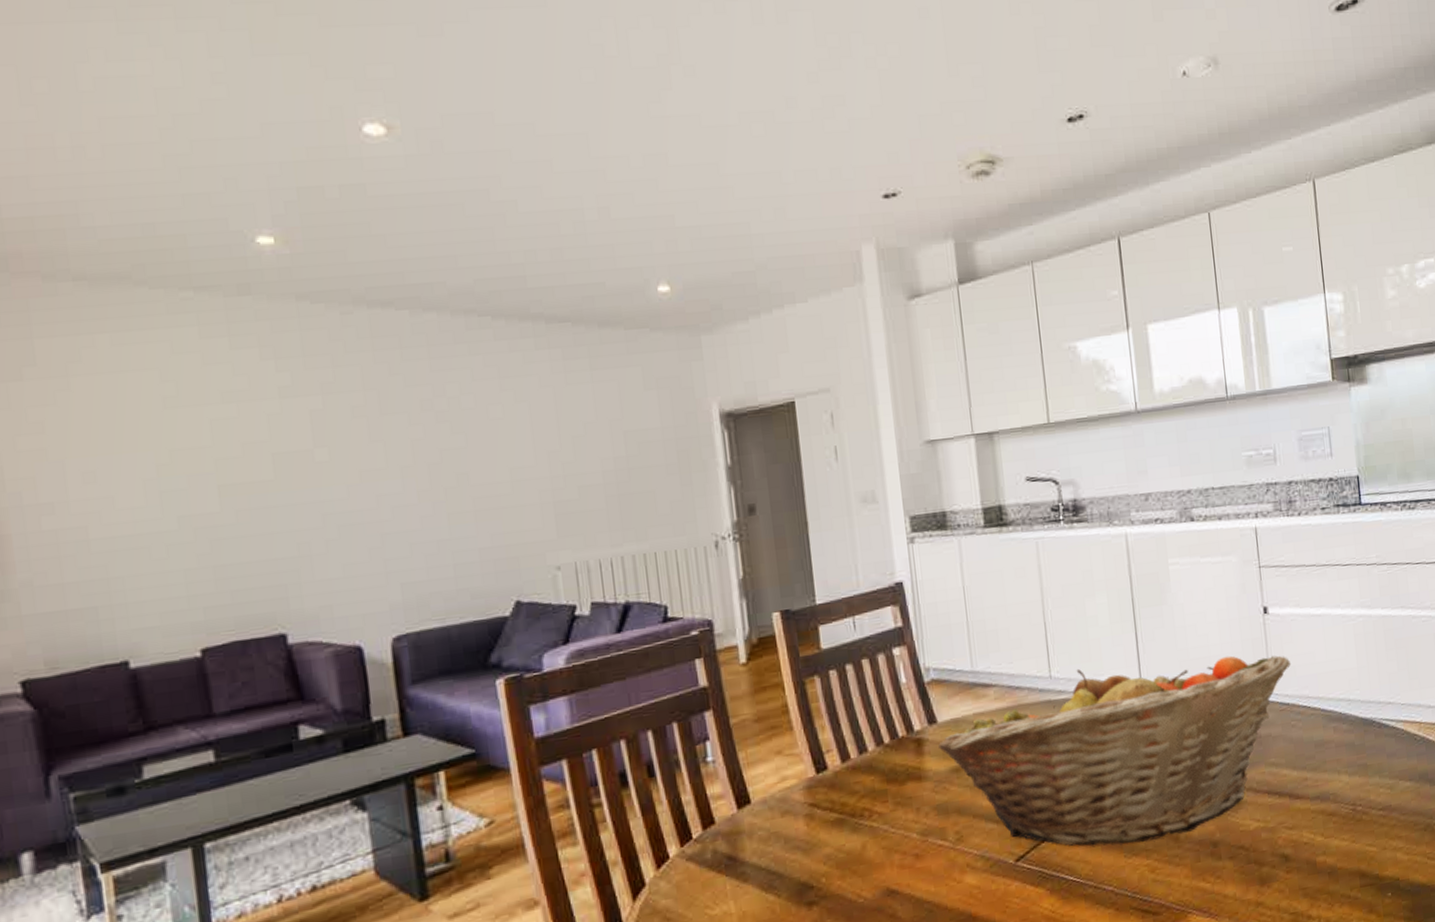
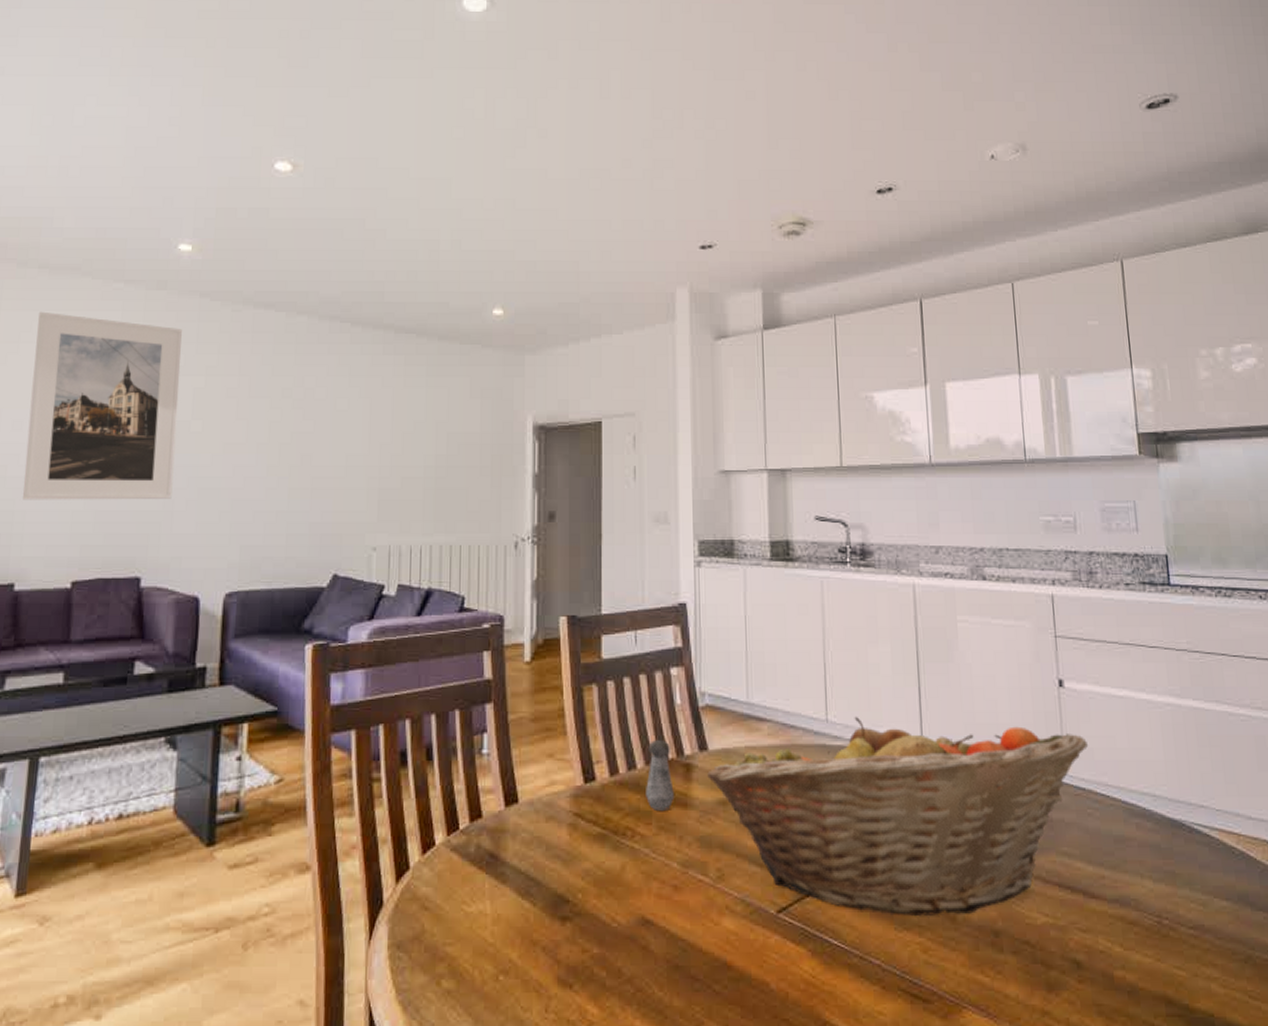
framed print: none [87,334,307,565] -> present [23,311,182,500]
salt shaker: none [877,720,908,788] -> present [646,740,674,810]

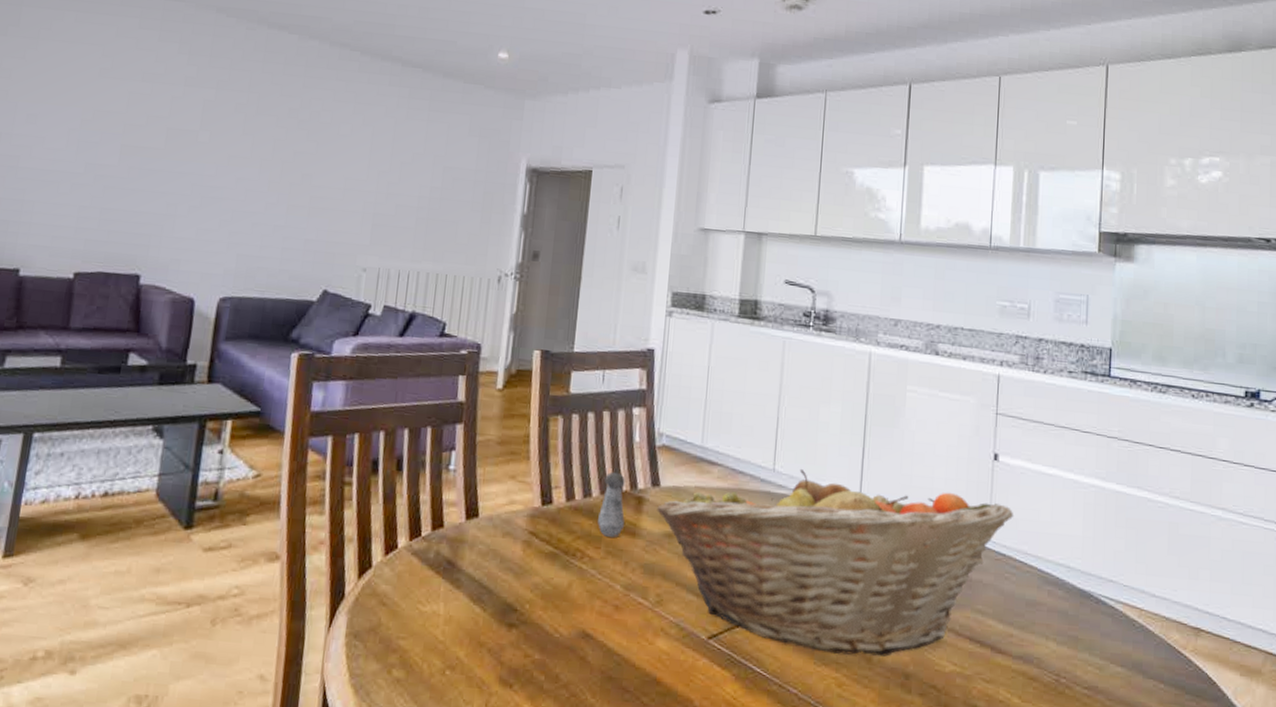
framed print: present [23,311,182,500] -> none [33,10,197,204]

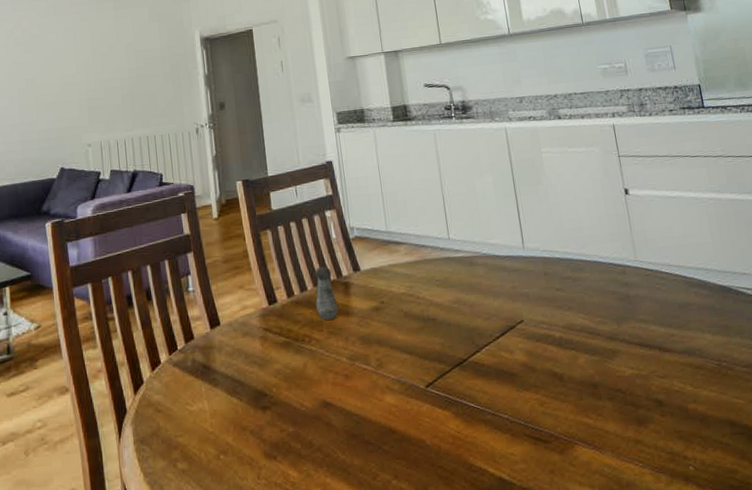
fruit basket: present [657,468,1014,657] -> none [362,227,653,379]

